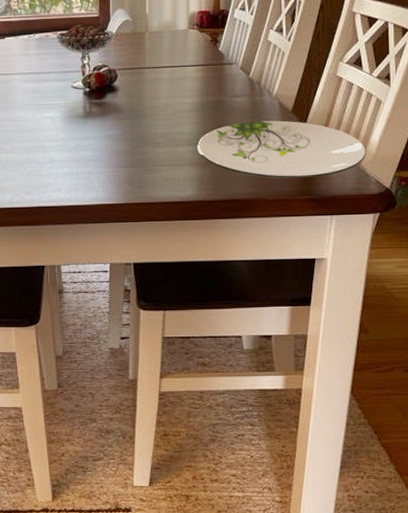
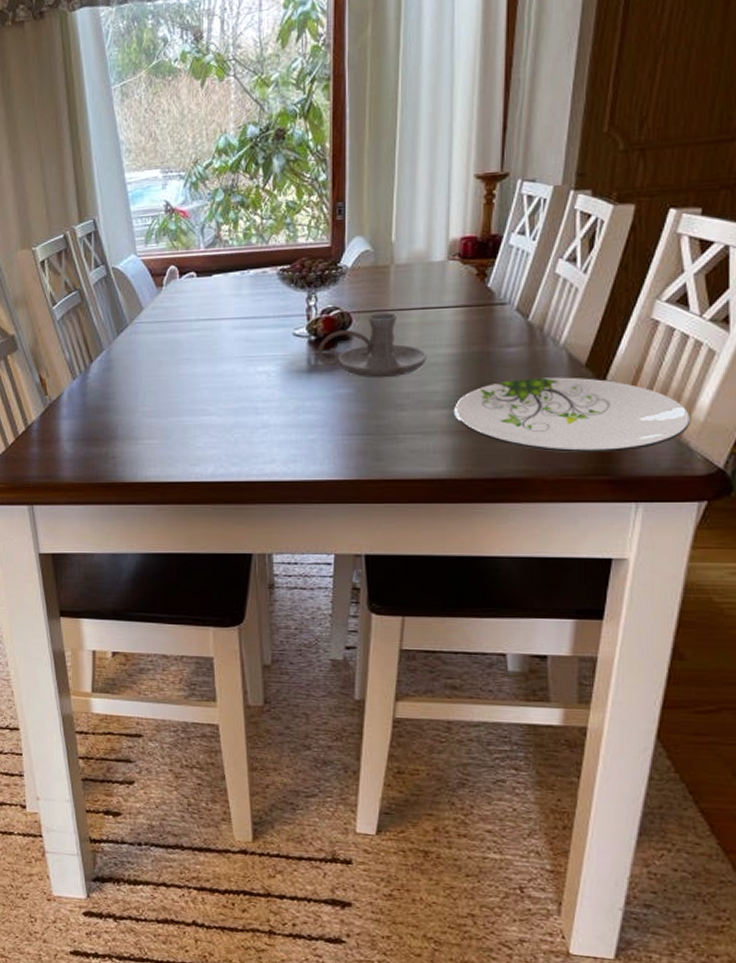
candle holder: none [91,70,176,122] -> present [317,312,427,378]

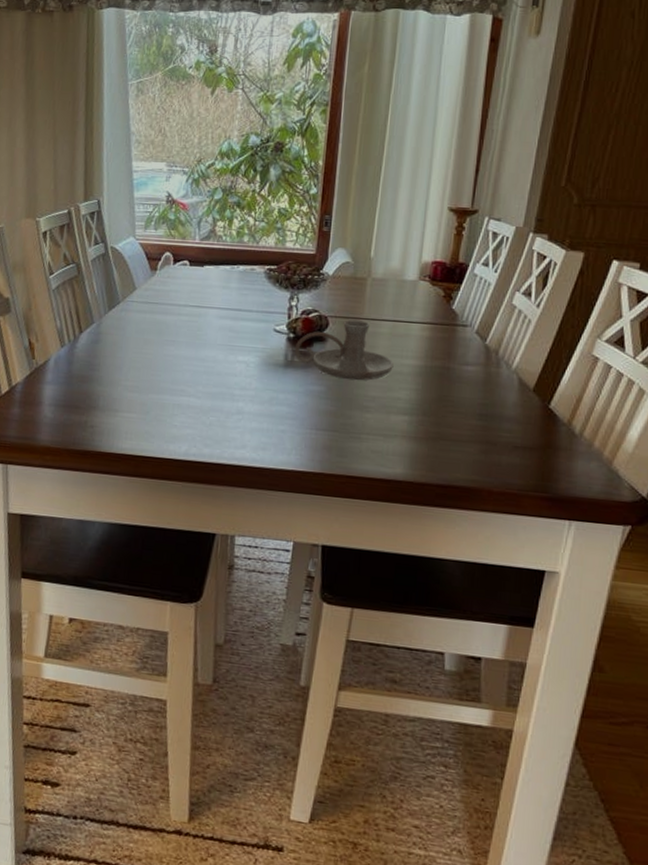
plate: present [454,377,692,453] -> none [414,395,622,472]

